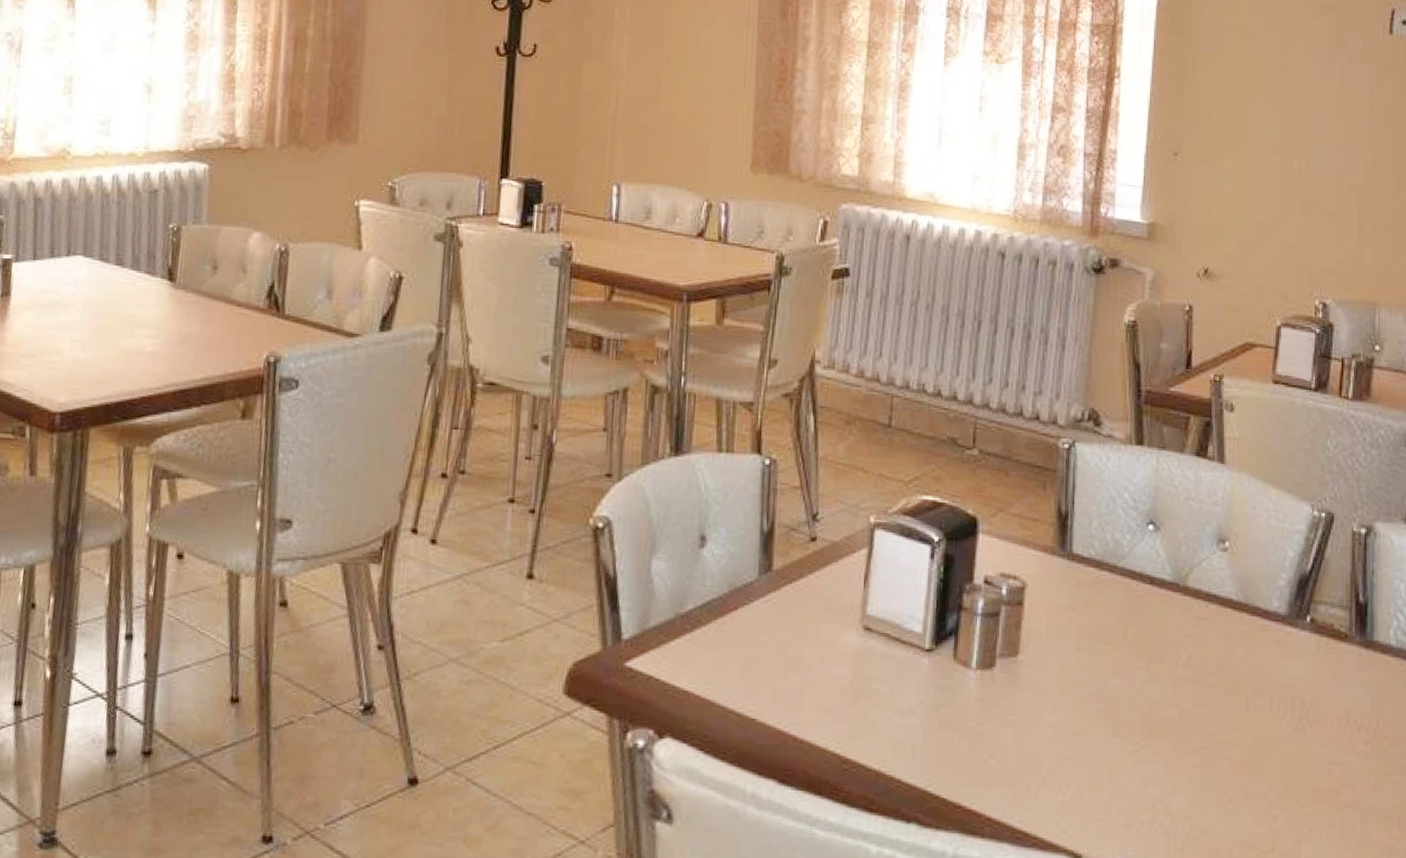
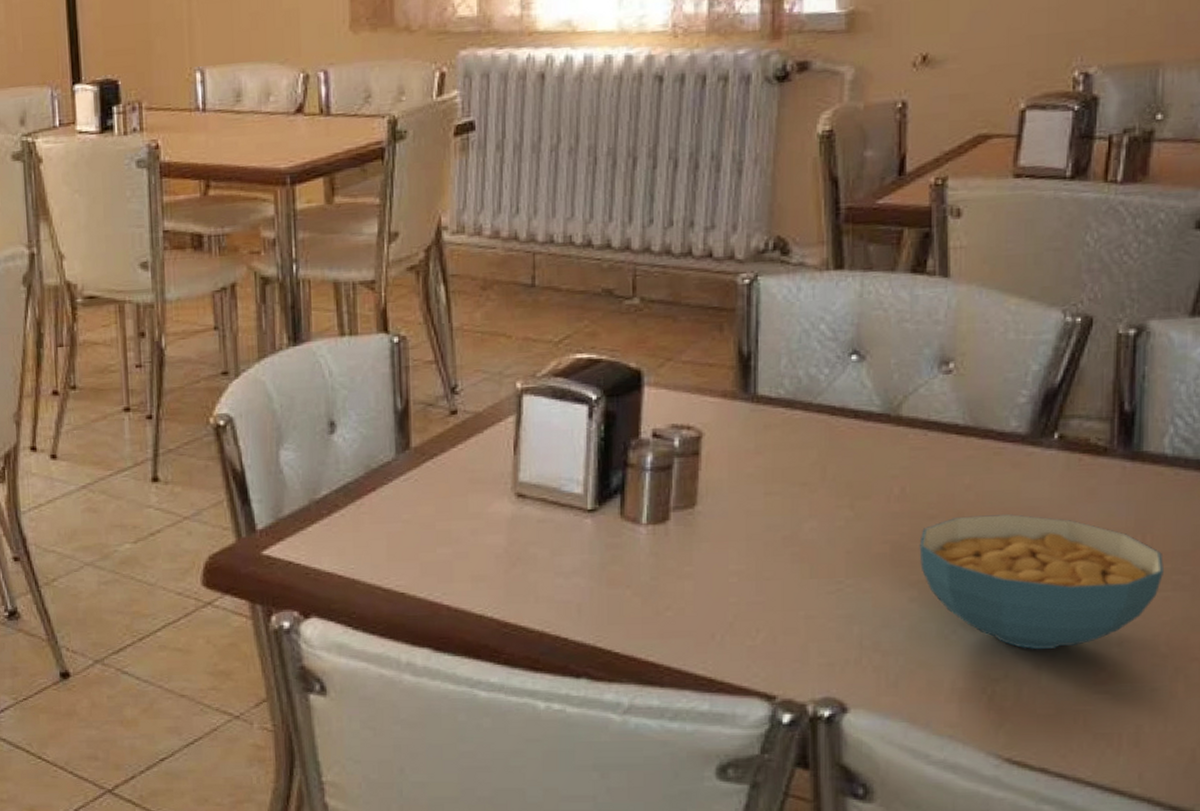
cereal bowl: none [1202,687,1393,824] -> present [919,513,1164,650]

